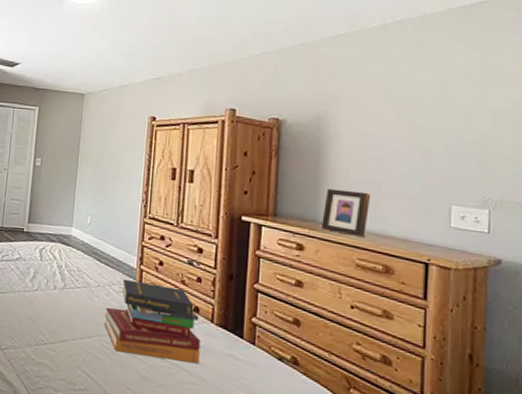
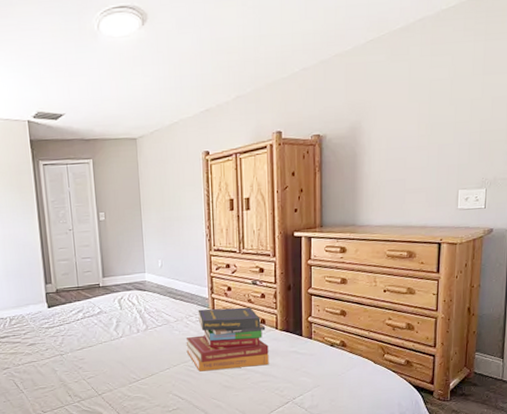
picture frame: present [321,188,371,237] -> none [359,191,398,232]

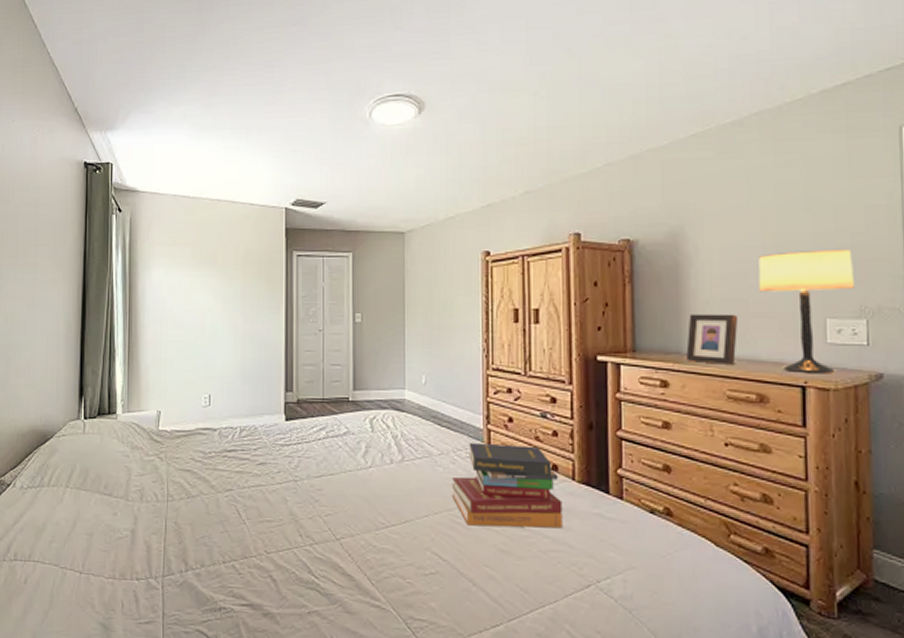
picture frame: none [359,191,398,232] -> present [686,314,739,365]
table lamp: none [414,133,481,233] -> present [758,248,856,374]

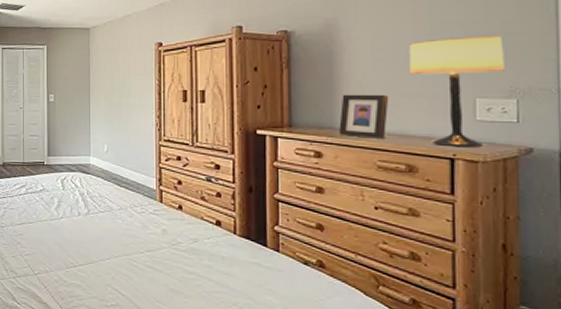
books: present [451,442,563,529] -> none [129,200,225,274]

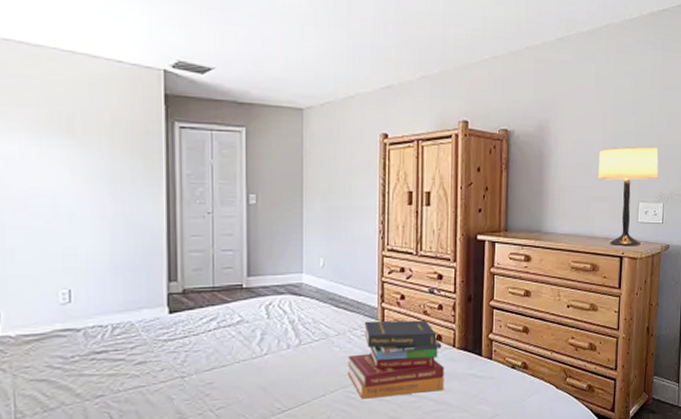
books: none [129,200,225,274] -> present [347,319,444,399]
picture frame: present [339,94,389,139] -> none [545,198,583,241]

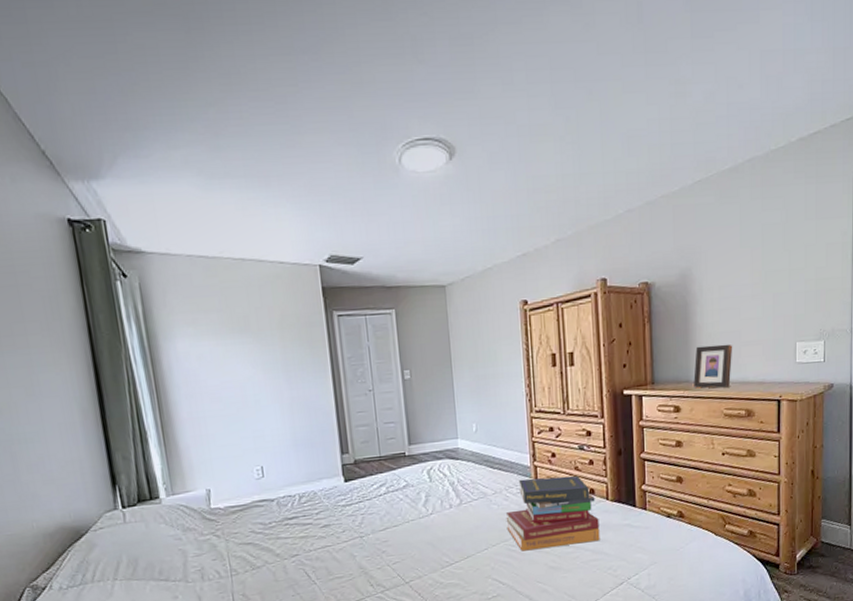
picture frame: none [545,198,583,241] -> present [693,344,733,389]
table lamp: present [598,146,659,247] -> none [749,281,818,389]

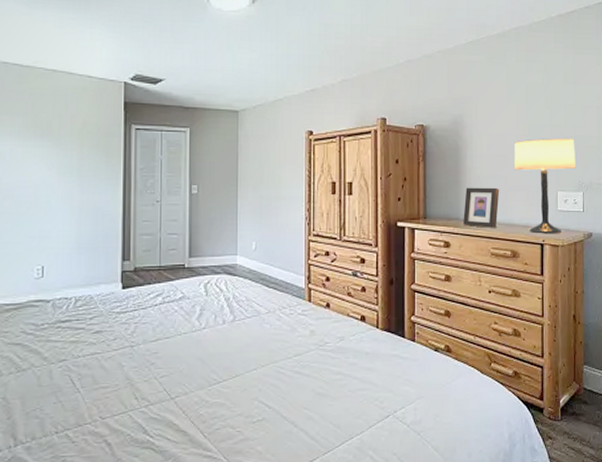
books: present [505,475,600,551] -> none [277,300,368,374]
table lamp: none [749,281,818,389] -> present [514,138,577,234]

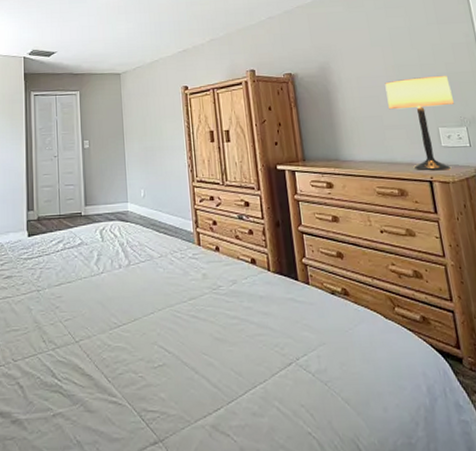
picture frame: present [463,187,500,228] -> none [341,127,379,167]

